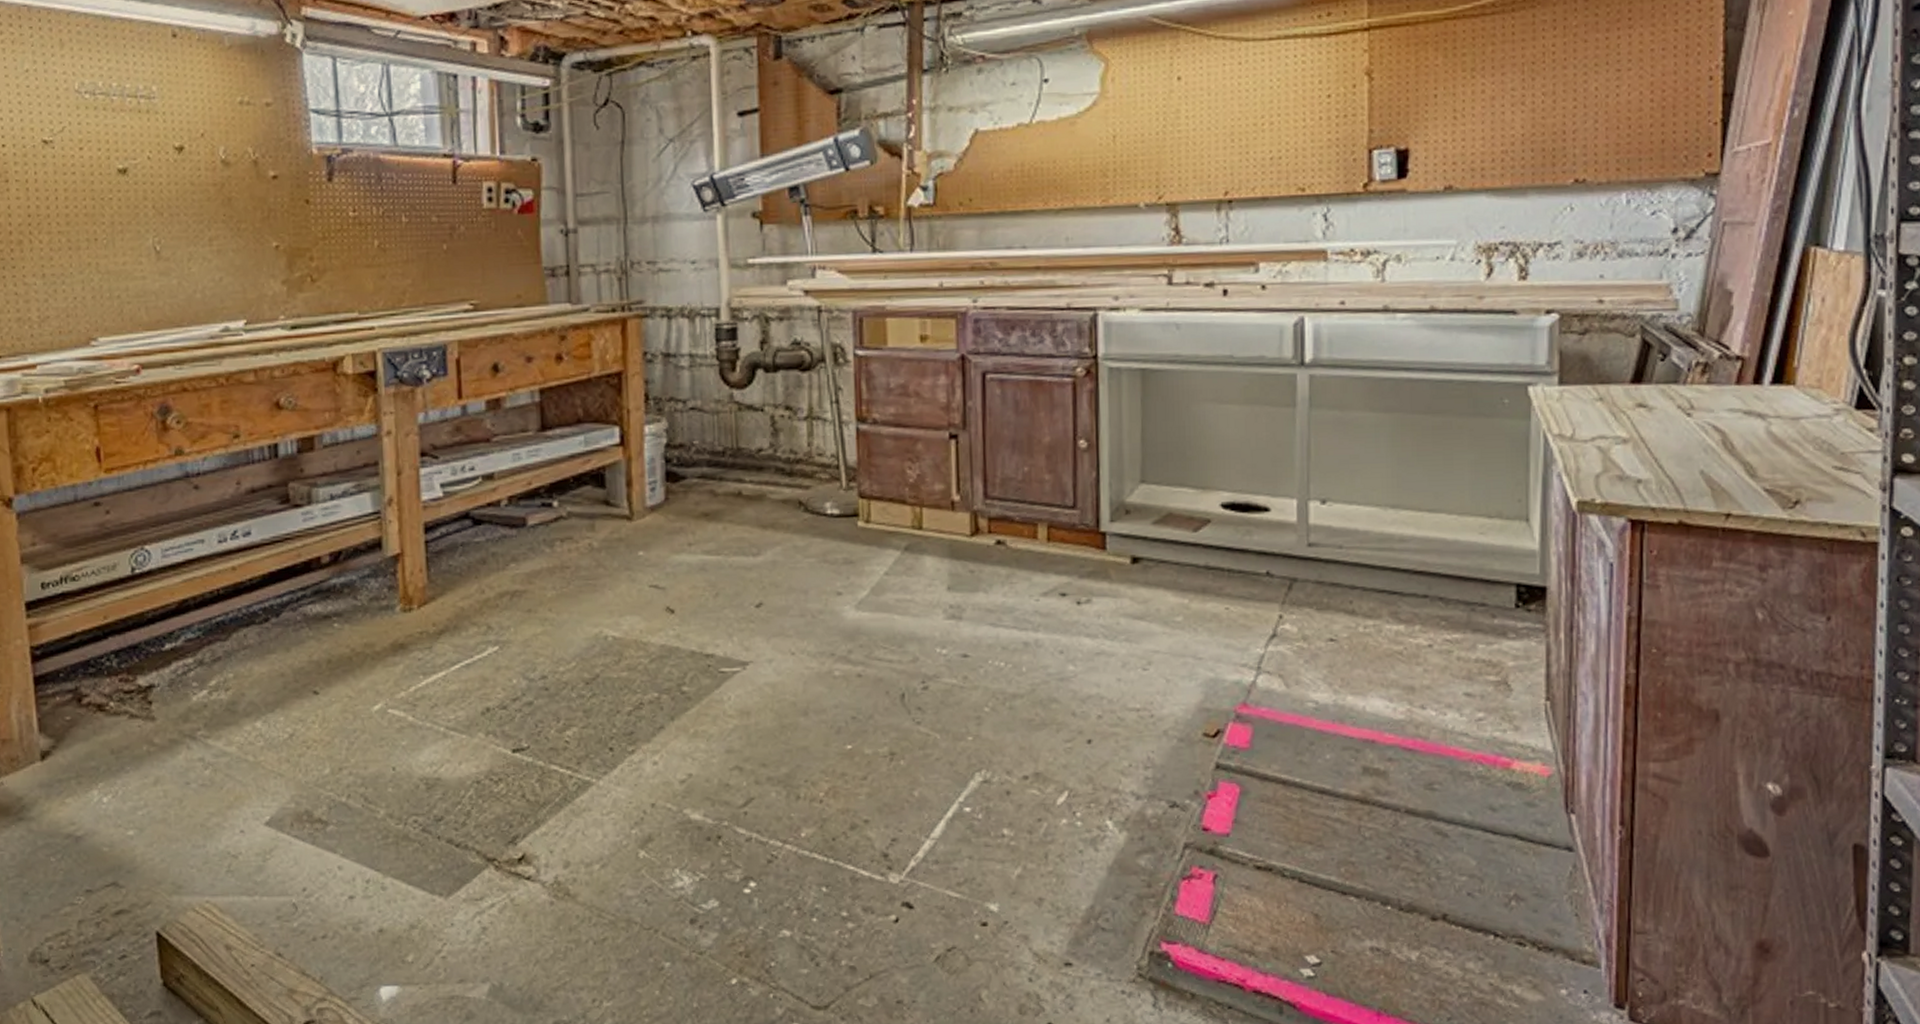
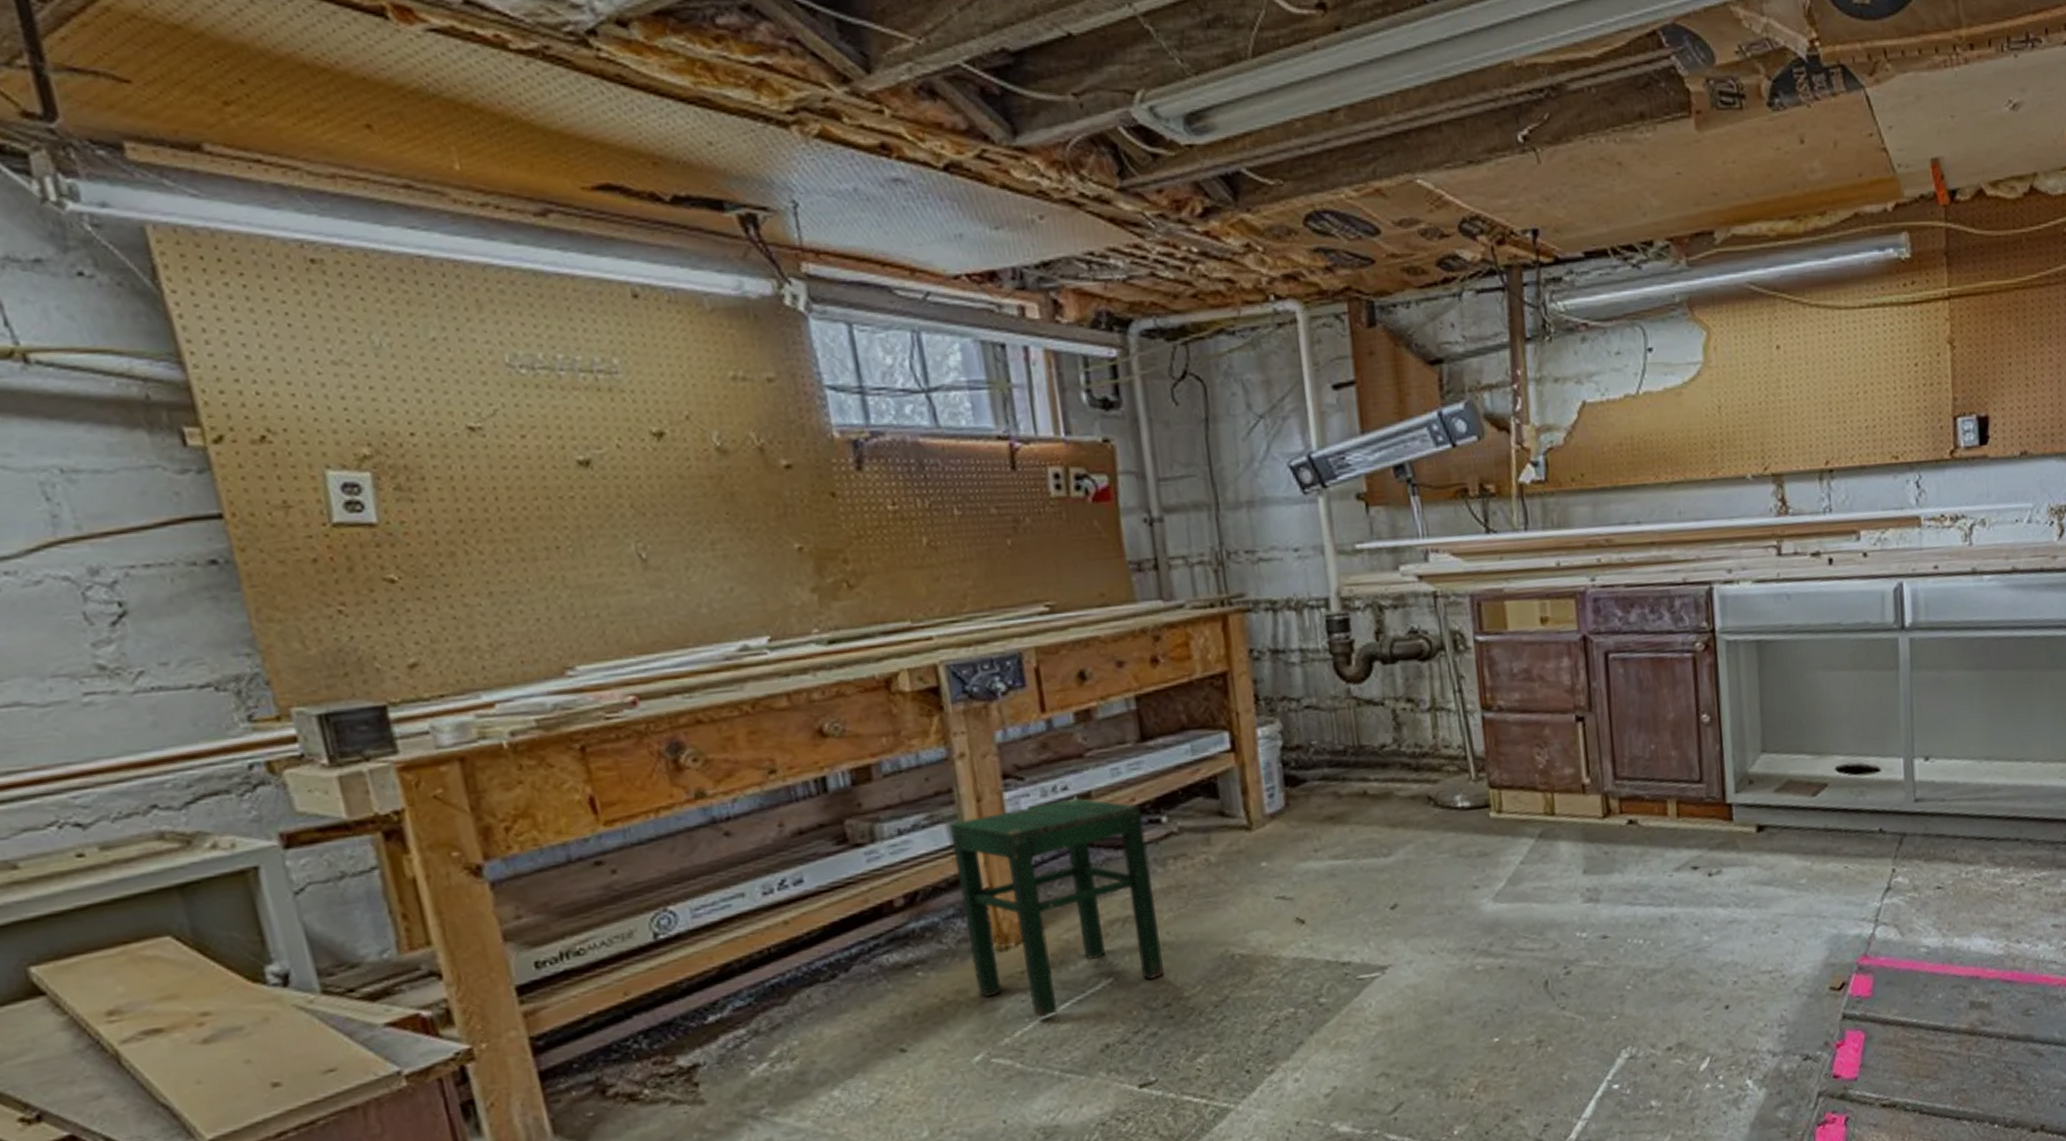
stool: none [372,478,543,676] -> present [949,797,1164,1017]

